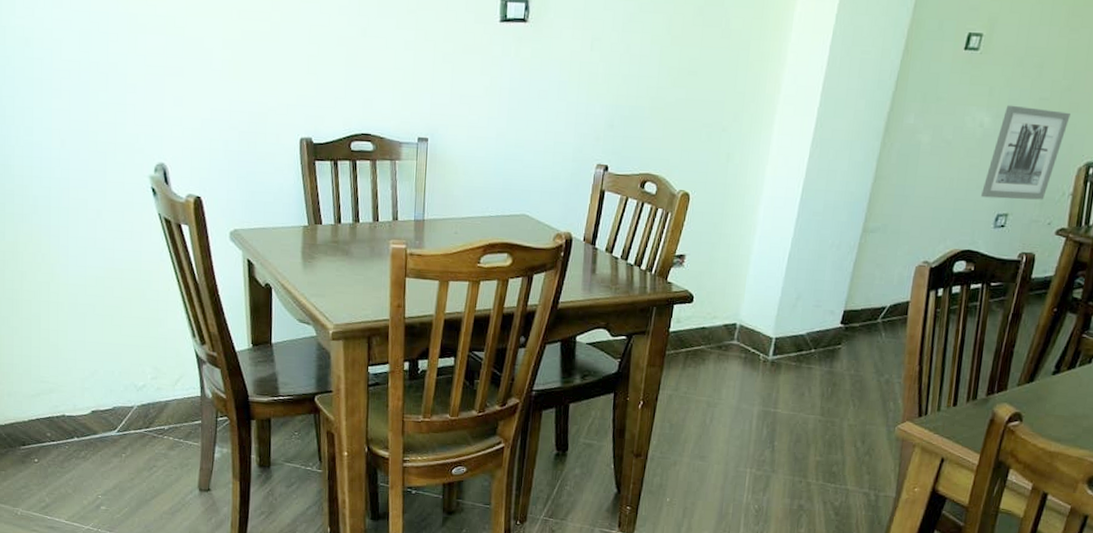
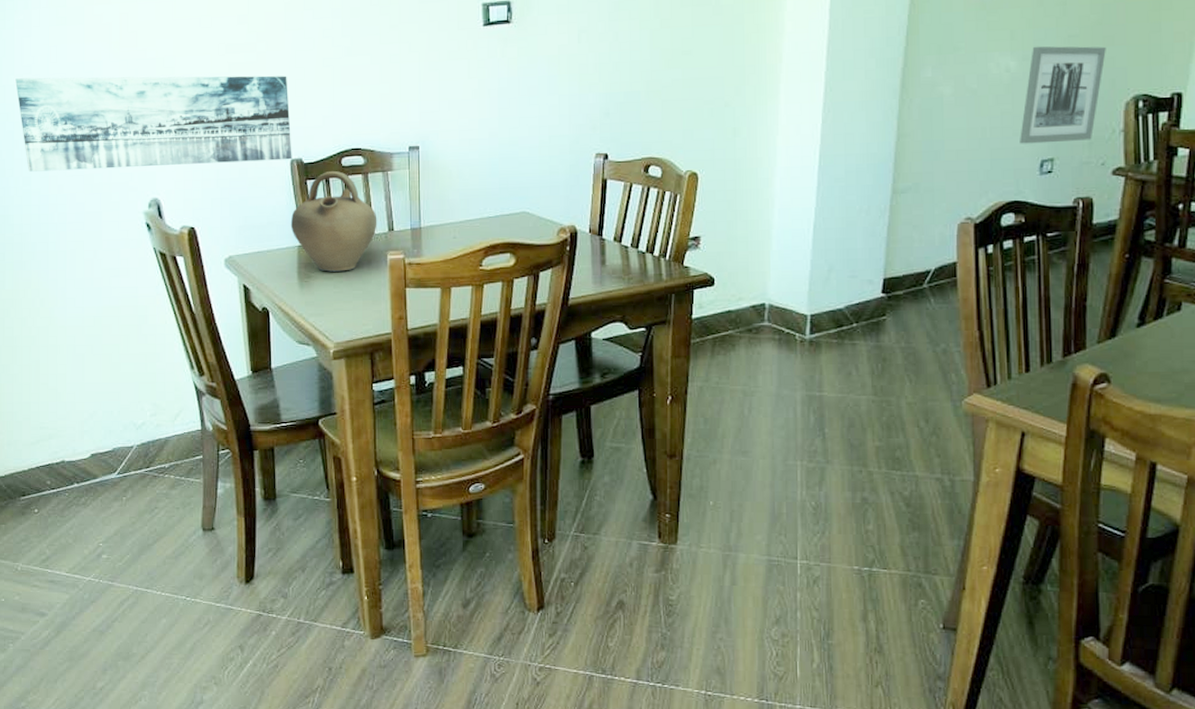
wall art: none [17,20,302,138] -> present [15,76,292,172]
jug: none [297,153,383,256] -> present [290,170,377,272]

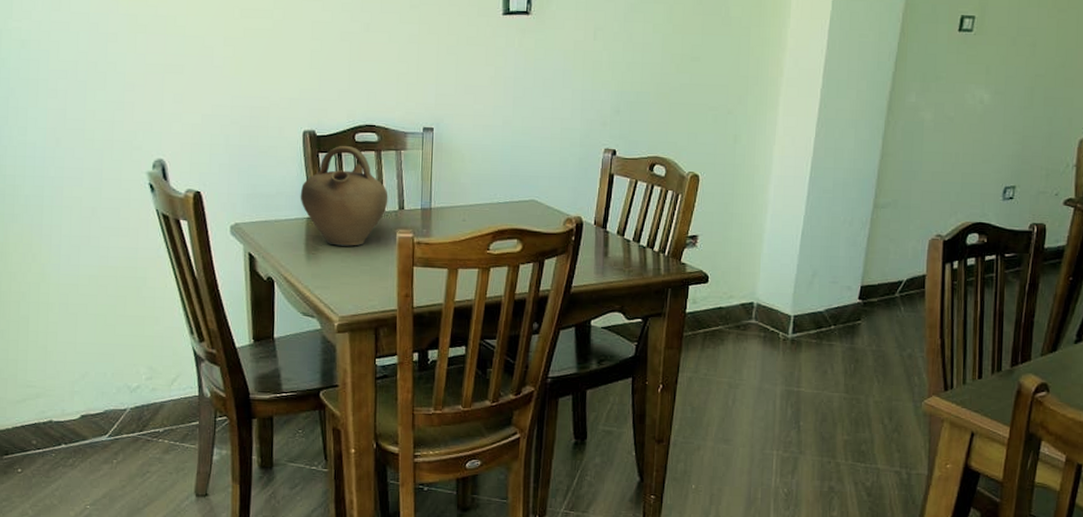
wall art: present [15,76,292,172] -> none [13,23,305,131]
wall art: present [1020,46,1106,144] -> none [987,82,1066,172]

